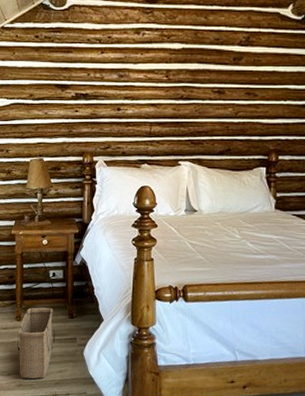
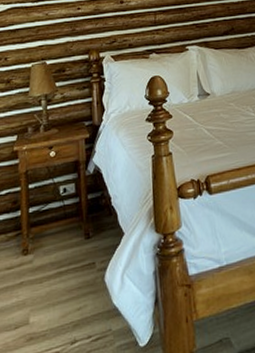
basket: present [17,307,56,379] -> none [25,231,71,329]

